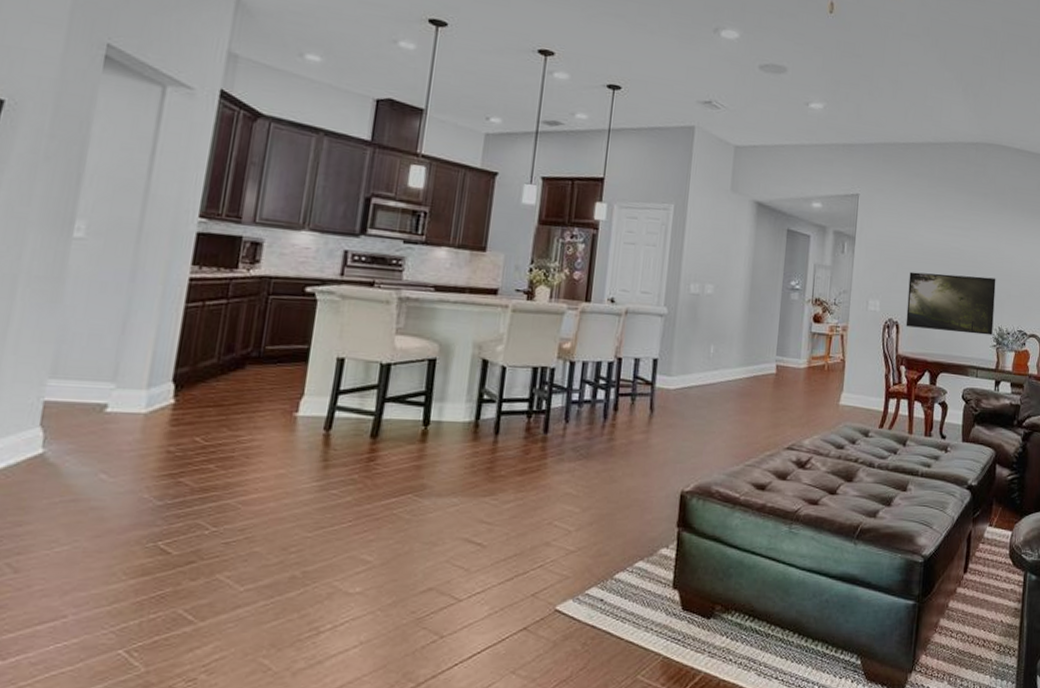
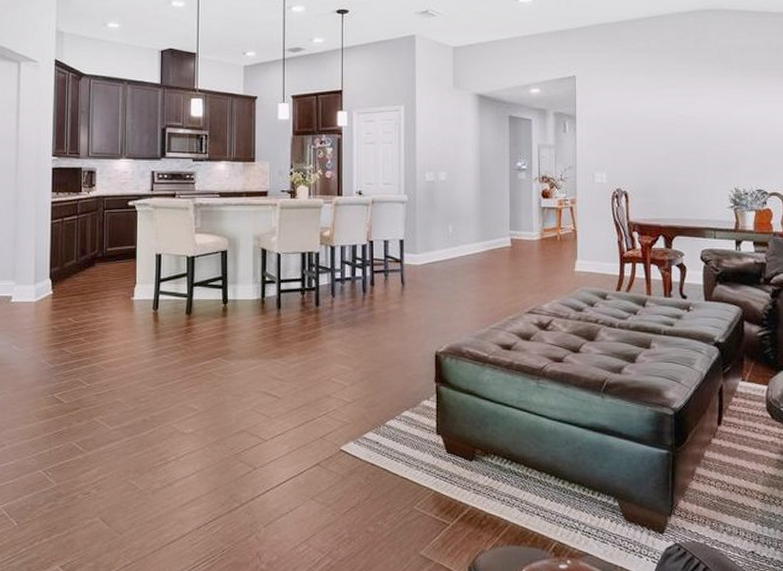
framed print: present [905,271,996,335] -> none [634,141,729,197]

